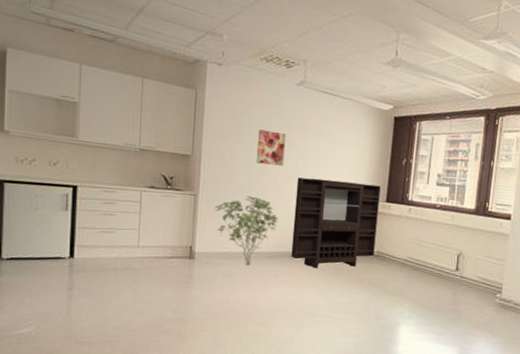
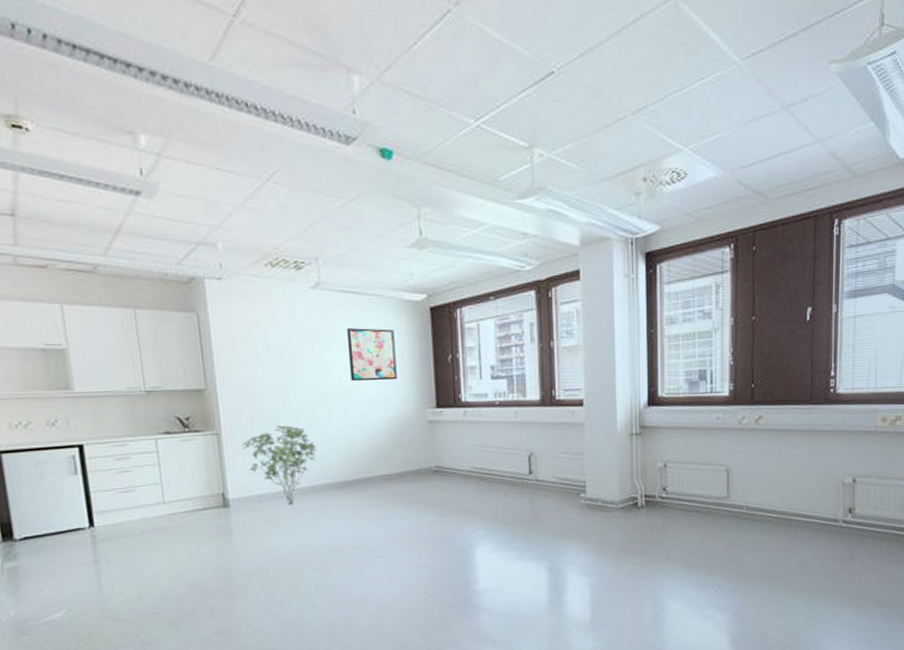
wall art: present [256,129,286,166] -> none [276,346,312,386]
bookshelf: present [291,177,381,269] -> none [330,390,433,497]
wall art: none [318,123,361,173] -> present [347,328,397,382]

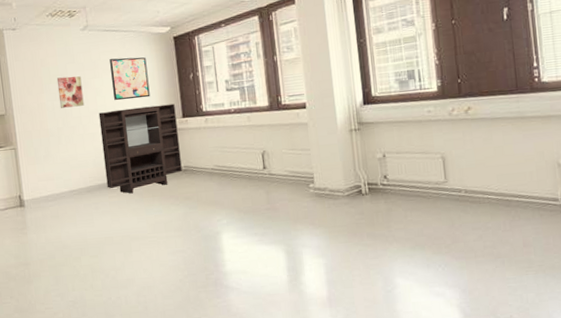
shrub: present [241,425,317,505] -> none [33,139,90,203]
wall art: none [276,346,312,386] -> present [56,76,84,108]
bookshelf: none [330,390,433,497] -> present [98,103,182,194]

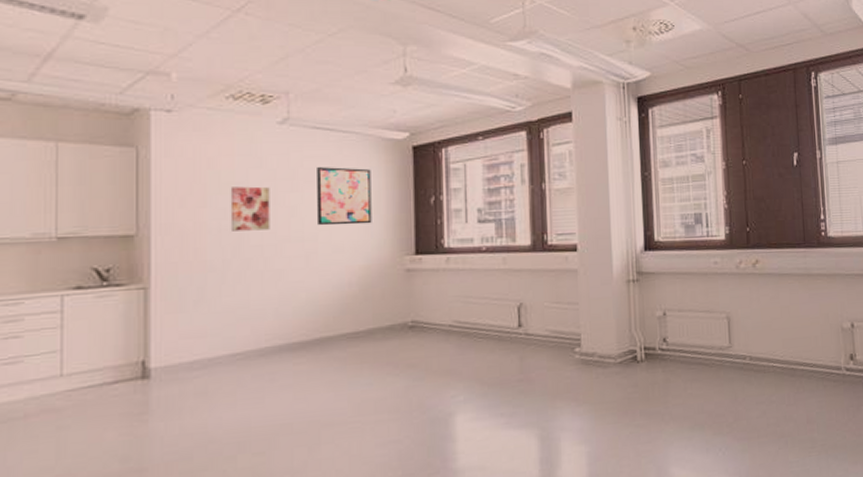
bookshelf: present [98,103,182,194] -> none [291,235,408,360]

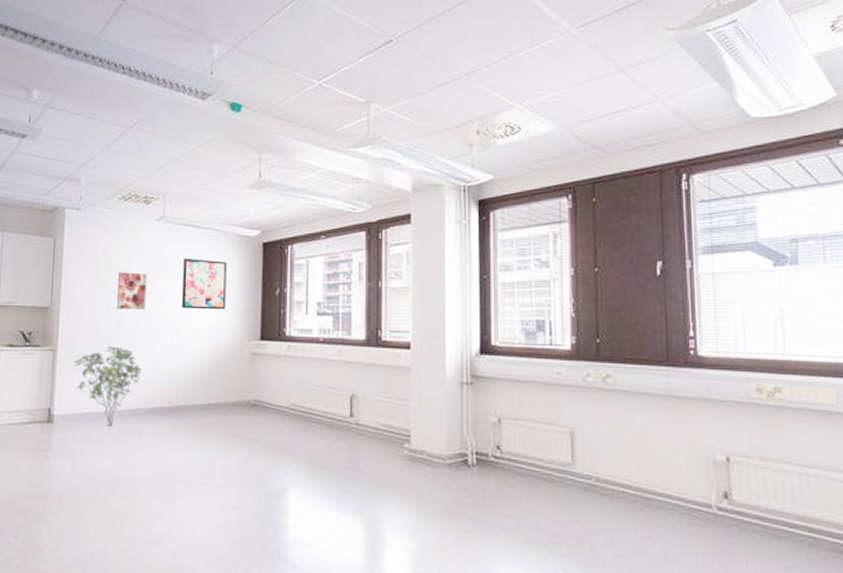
shrub: none [175,276,269,373] -> present [73,346,142,426]

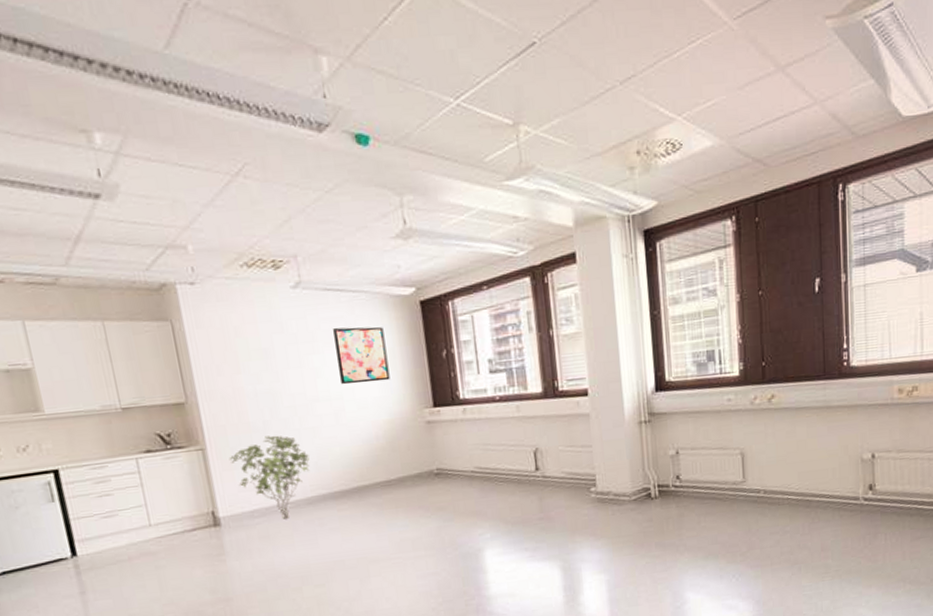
wall art: present [116,272,147,310] -> none [258,351,300,394]

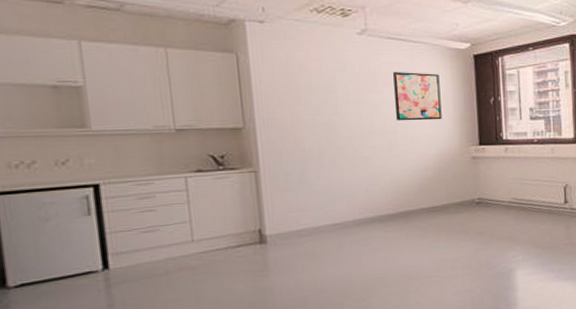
shrub: present [229,435,310,519] -> none [281,162,361,239]

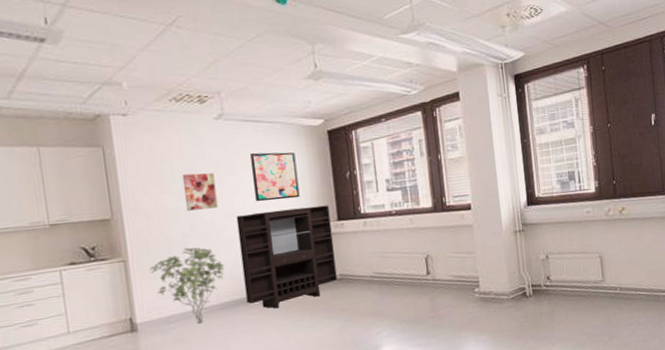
shrub: none [281,162,361,239] -> present [149,247,225,324]
wall art: none [320,88,357,125] -> present [182,173,218,211]
bookshelf: none [375,129,475,228] -> present [236,205,337,309]

